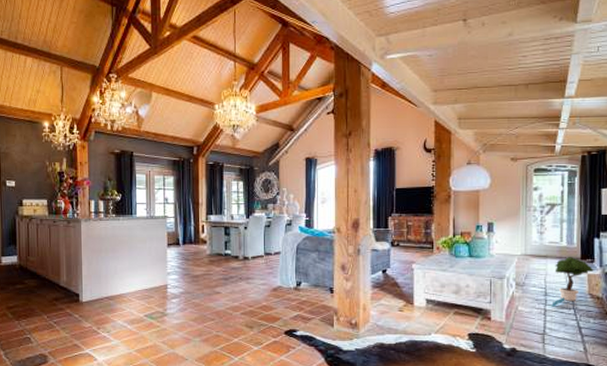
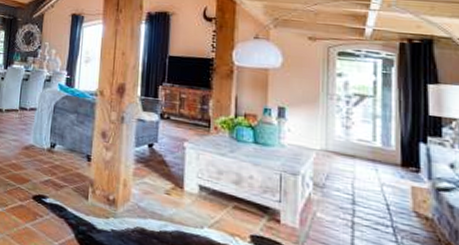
potted tree: present [551,257,594,307] -> none [362,161,420,220]

